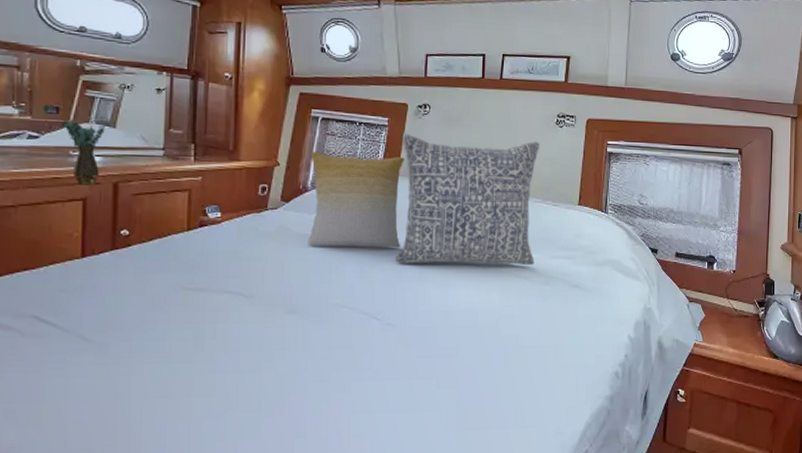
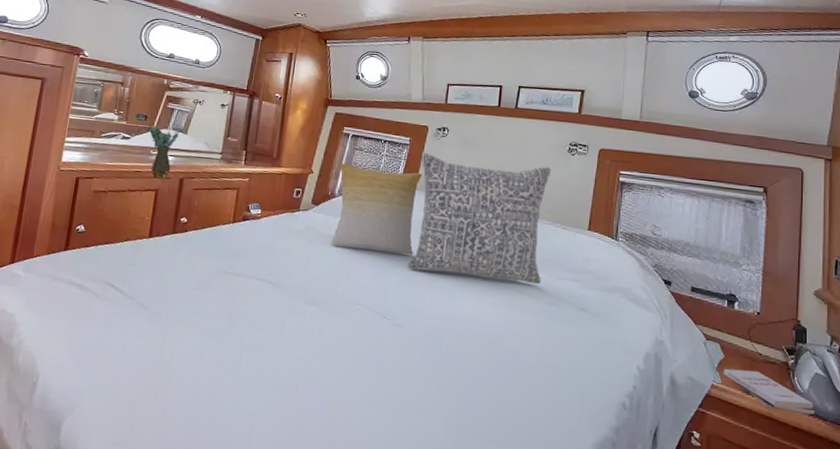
books: none [704,326,781,360] -> present [723,368,815,416]

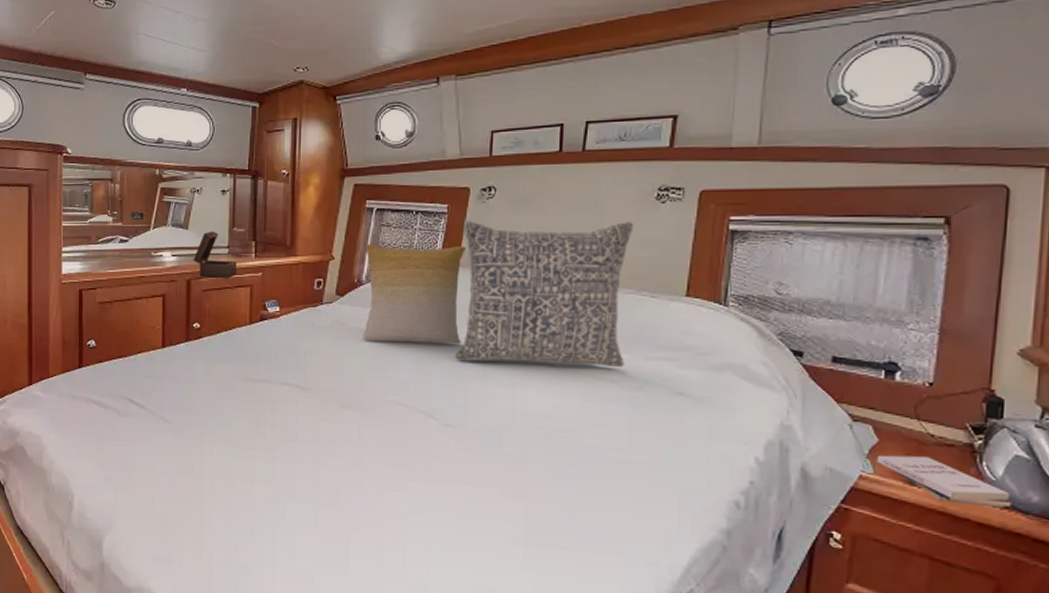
vase: present [148,124,179,179] -> none [145,222,179,283]
jewelry box: none [188,138,227,181] -> present [193,231,236,279]

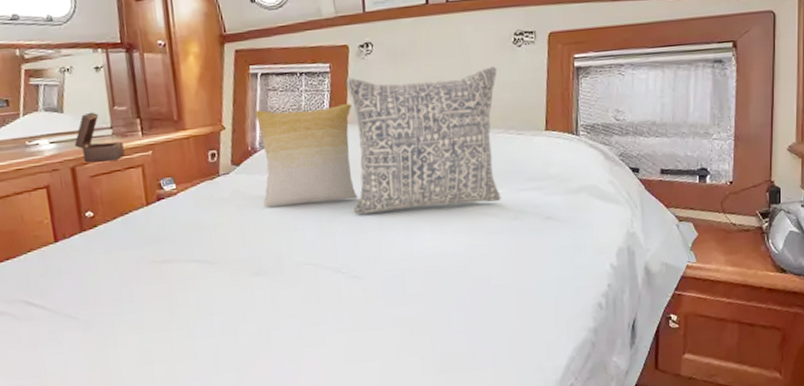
books: present [876,455,1012,508] -> none [697,242,790,277]

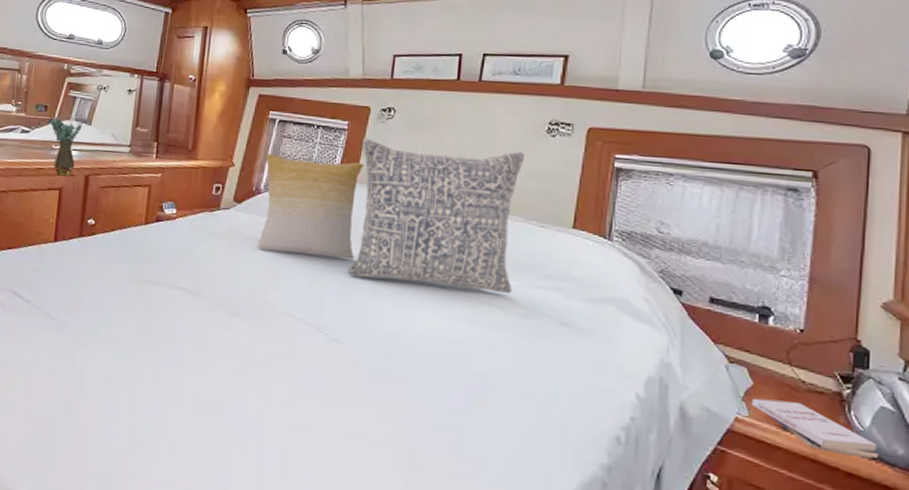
vase: none [14,109,57,174] -> present [48,115,83,177]
jewelry box: present [74,112,125,163] -> none [93,128,137,178]
books: none [697,242,790,277] -> present [751,398,879,459]

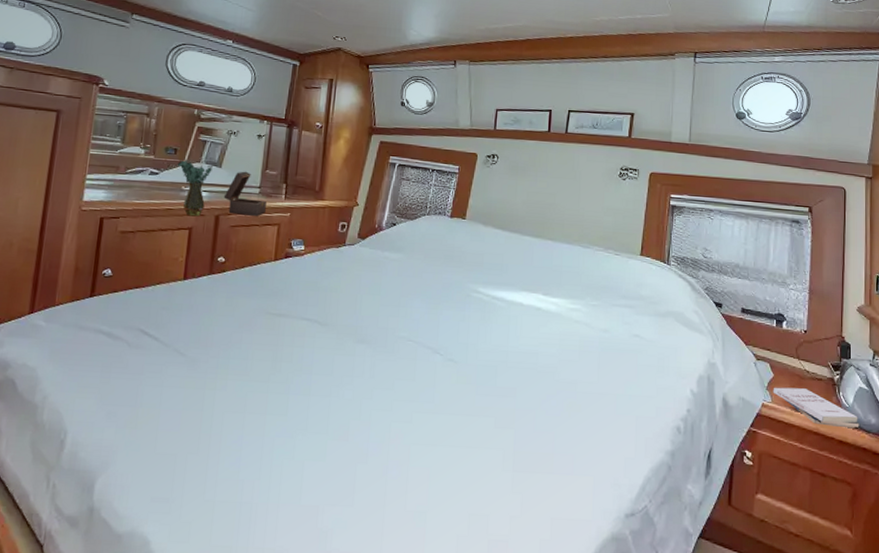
jewelry box: none [93,128,137,178] -> present [223,171,266,217]
pillow: present [257,153,364,260] -> none [379,194,472,287]
pillow: present [346,138,526,294] -> none [459,181,603,313]

